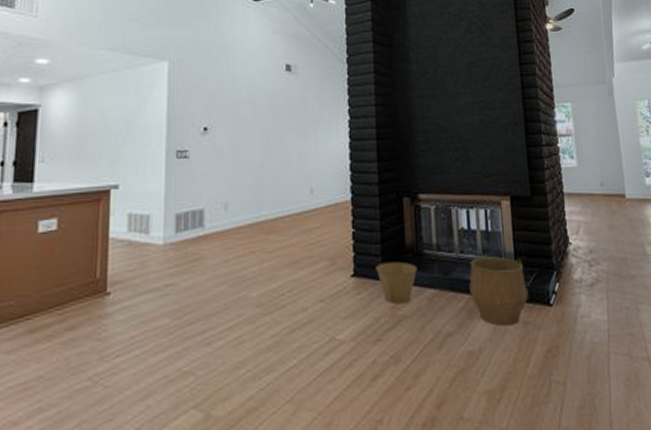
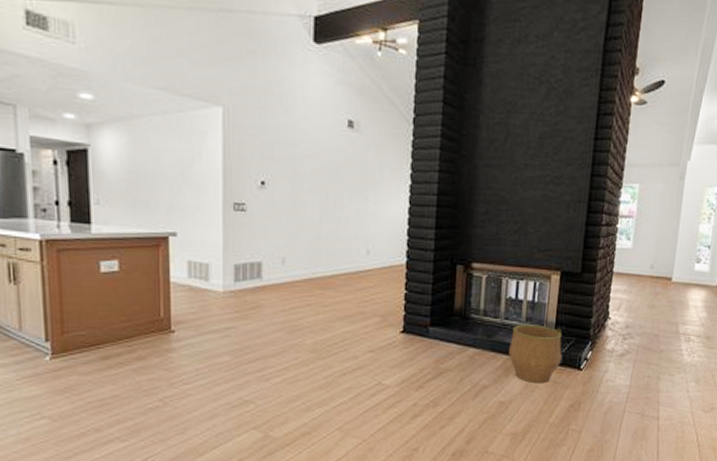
basket: present [376,261,417,305] -> none [424,322,463,359]

